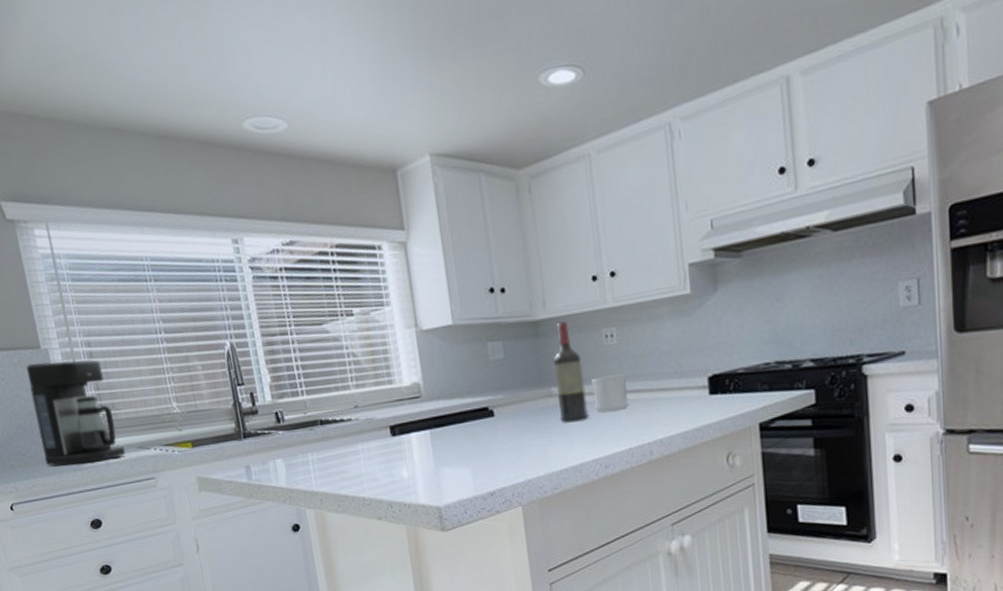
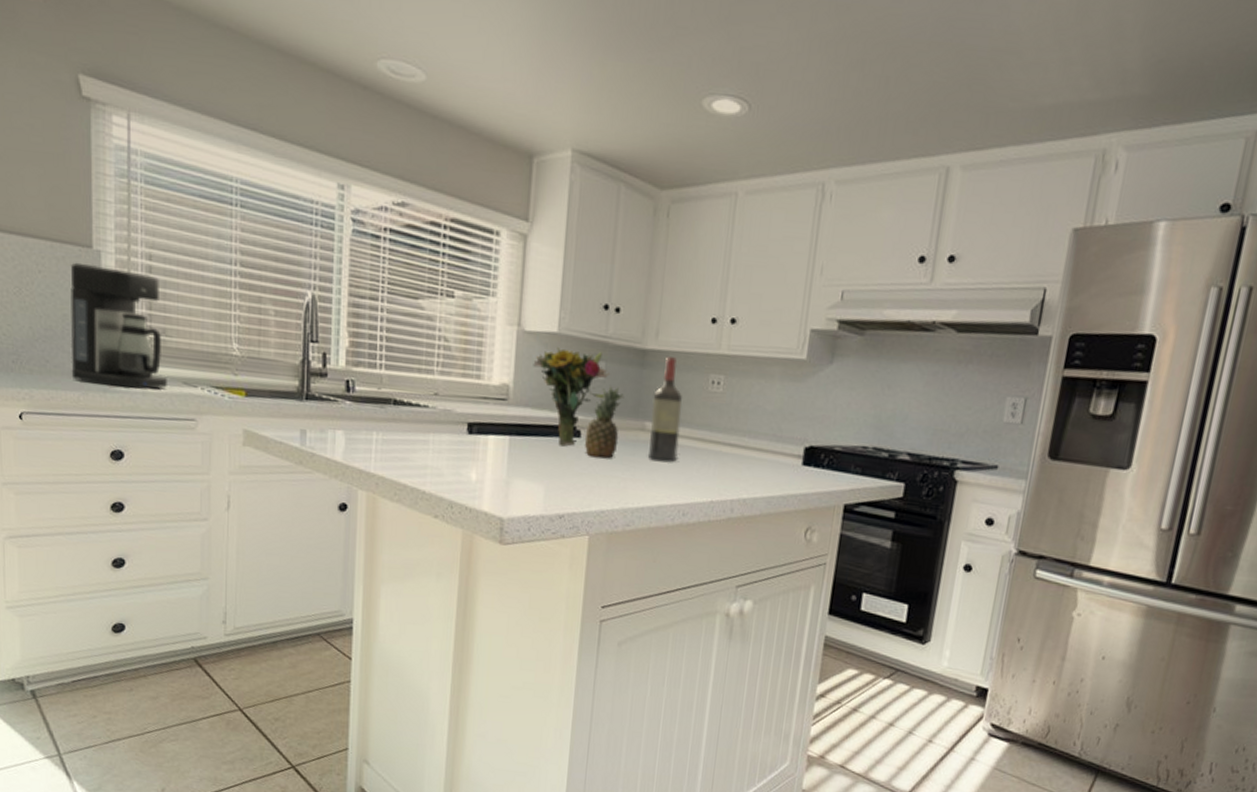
bouquet: none [436,333,510,429] -> present [533,348,611,447]
fruit: none [498,361,531,434] -> present [584,386,624,460]
mug: present [591,374,628,414] -> none [686,421,724,462]

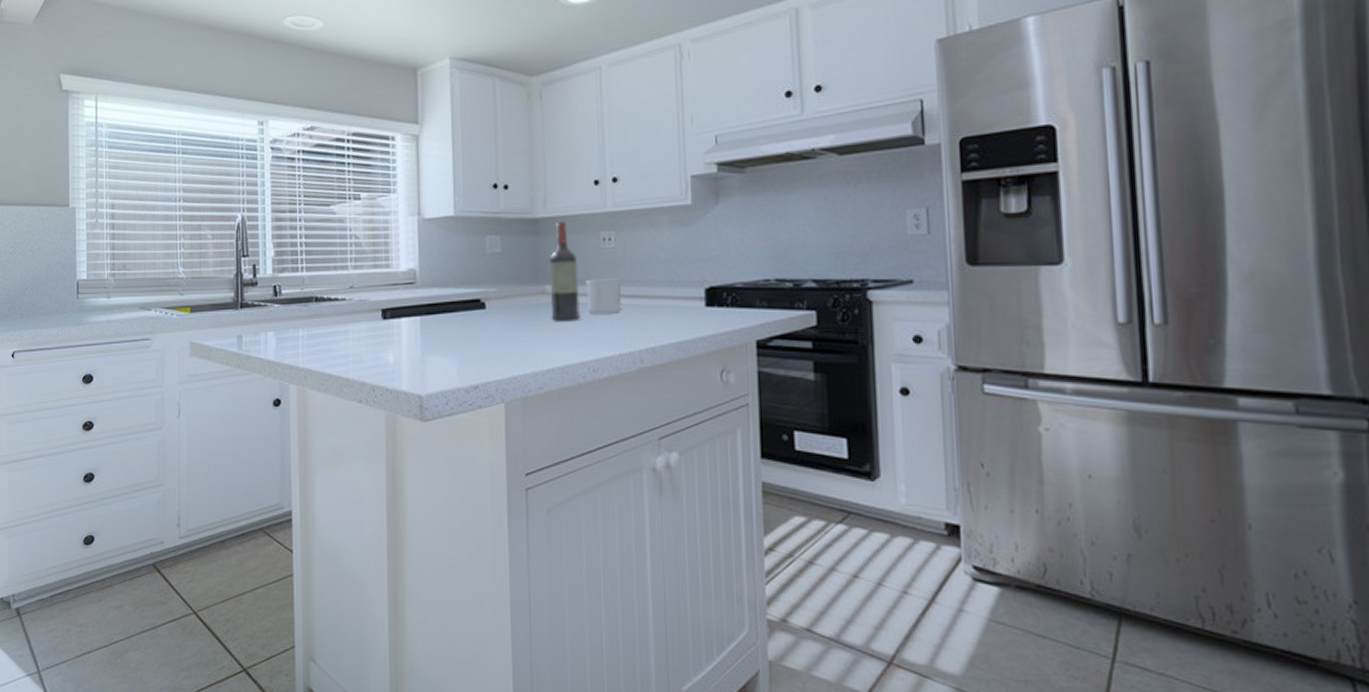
coffee maker: present [70,262,167,389] -> none [52,220,127,319]
bouquet: present [533,348,611,447] -> none [435,227,507,320]
fruit: present [584,386,624,460] -> none [489,257,522,327]
mug: none [686,421,724,462] -> present [586,278,622,316]

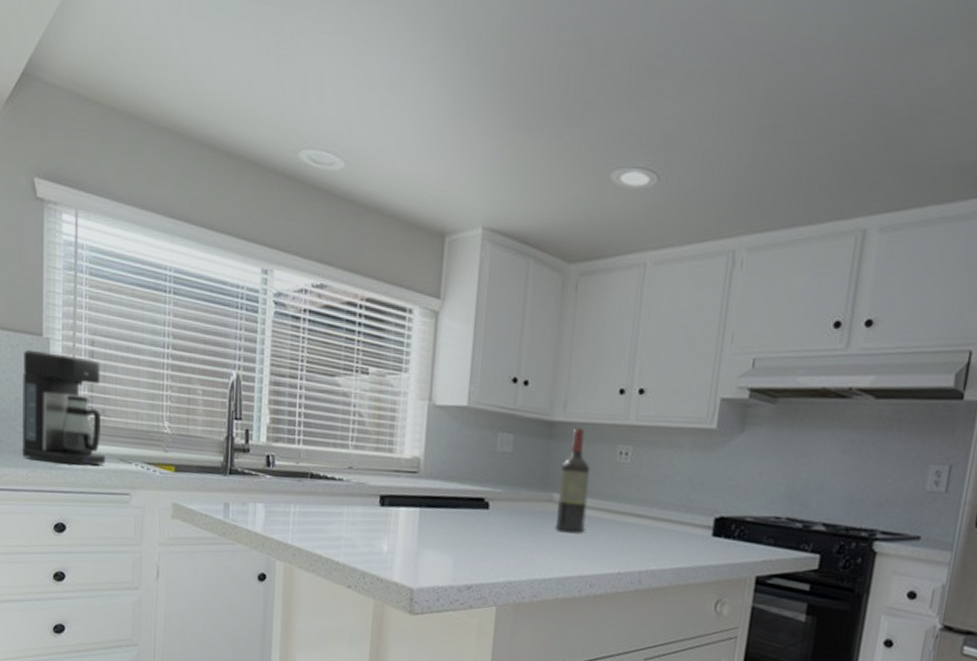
coffee maker: none [52,220,127,319] -> present [21,349,105,466]
mug: present [586,278,622,316] -> none [593,492,632,533]

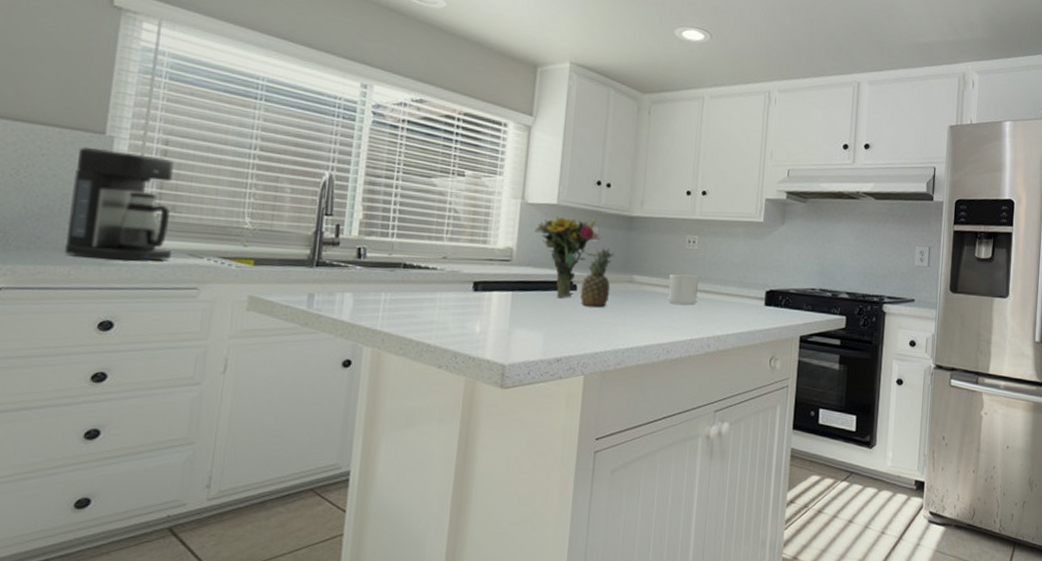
bouquet: none [443,421,519,519] -> present [534,216,603,299]
fruit: none [492,458,532,532] -> present [579,247,615,309]
wine bottle: present [556,428,591,534] -> none [636,222,665,309]
mug: none [593,492,632,533] -> present [668,274,700,306]

